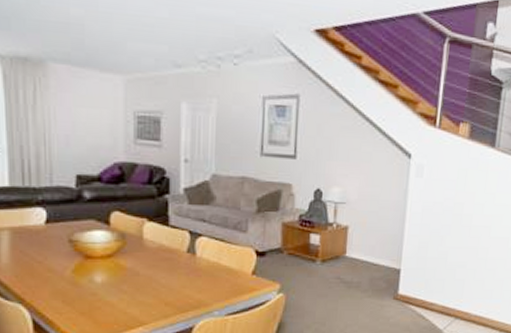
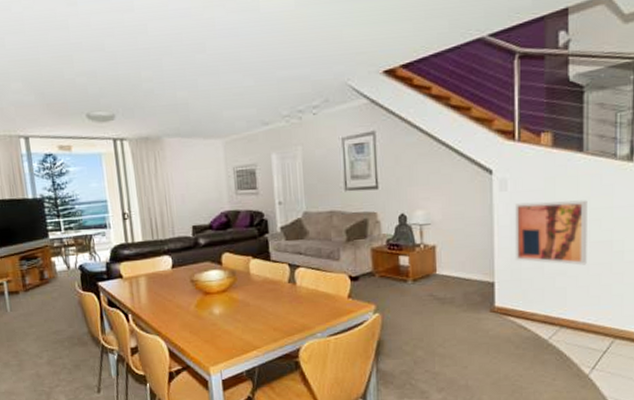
wall art: none [422,191,493,259] -> present [514,200,587,266]

